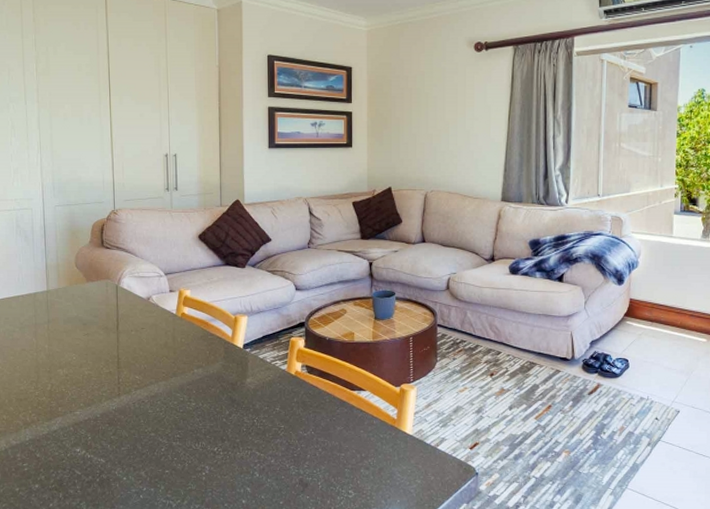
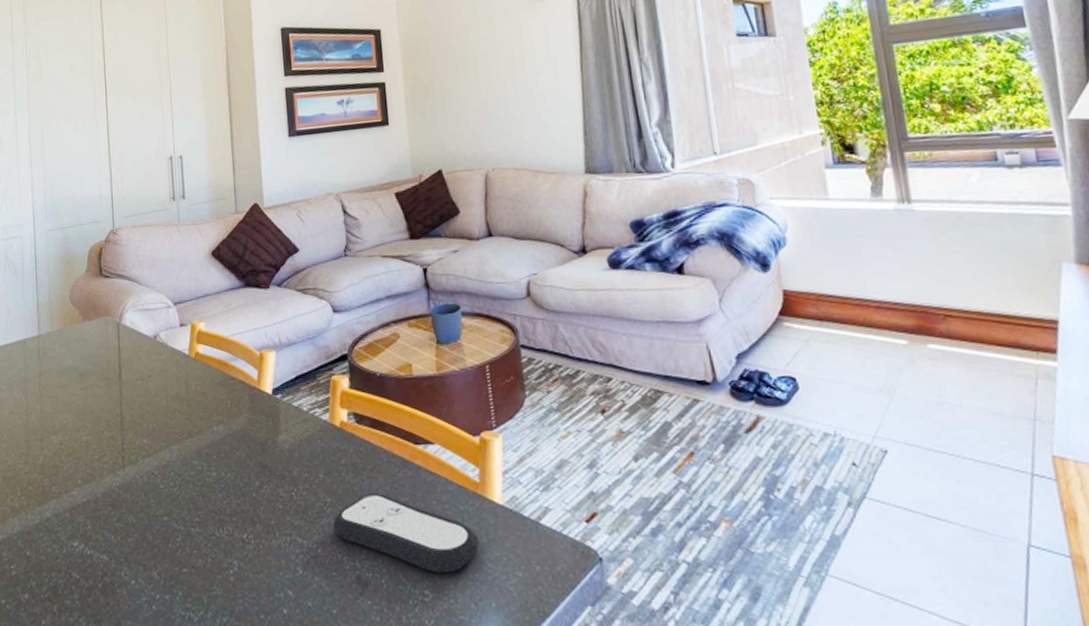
remote control: none [284,423,392,479] -> present [332,493,479,573]

